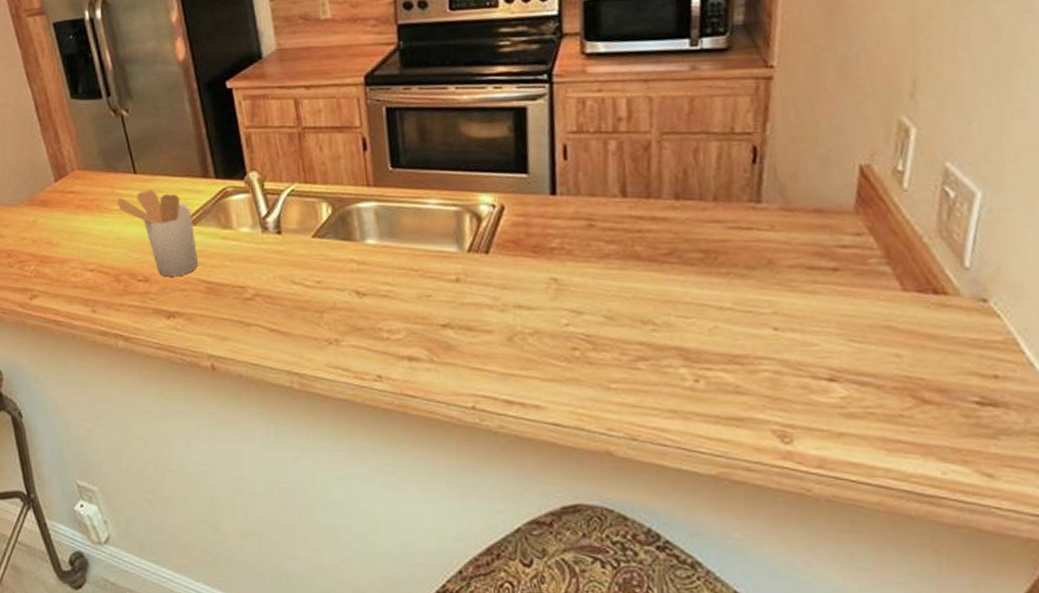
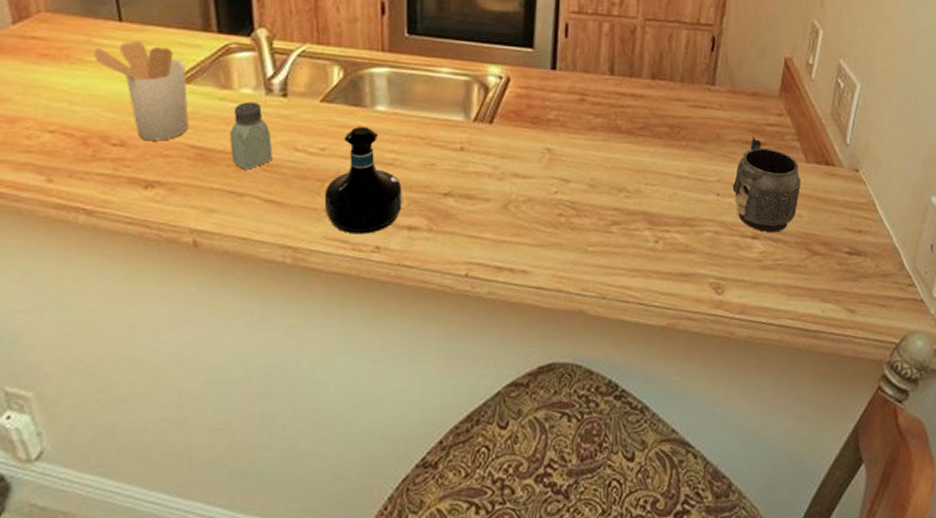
saltshaker: none [233,239,273,302] -> present [229,102,273,170]
tequila bottle: none [323,260,400,363] -> present [324,127,402,235]
mug: none [794,261,897,375] -> present [732,136,802,233]

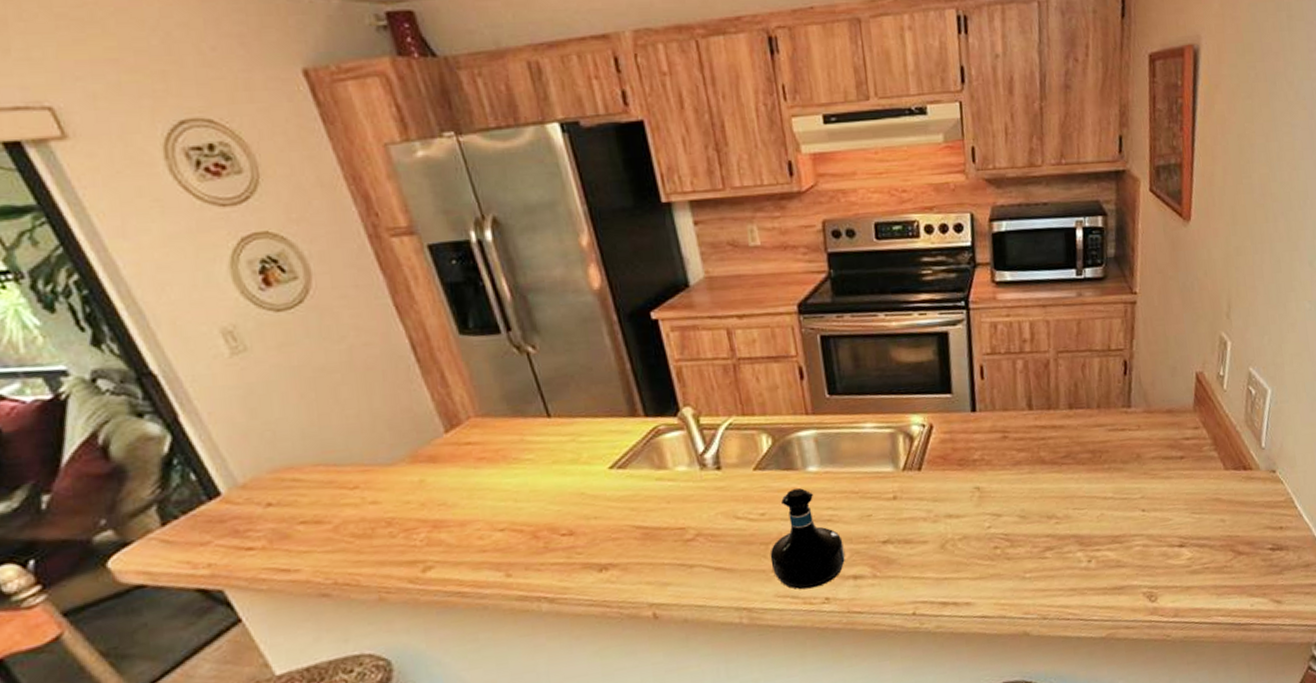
utensil holder: present [93,41,188,141] -> none [528,434,631,528]
saltshaker: present [229,102,273,170] -> none [671,478,716,543]
mug: present [732,136,802,233] -> none [1156,451,1222,540]

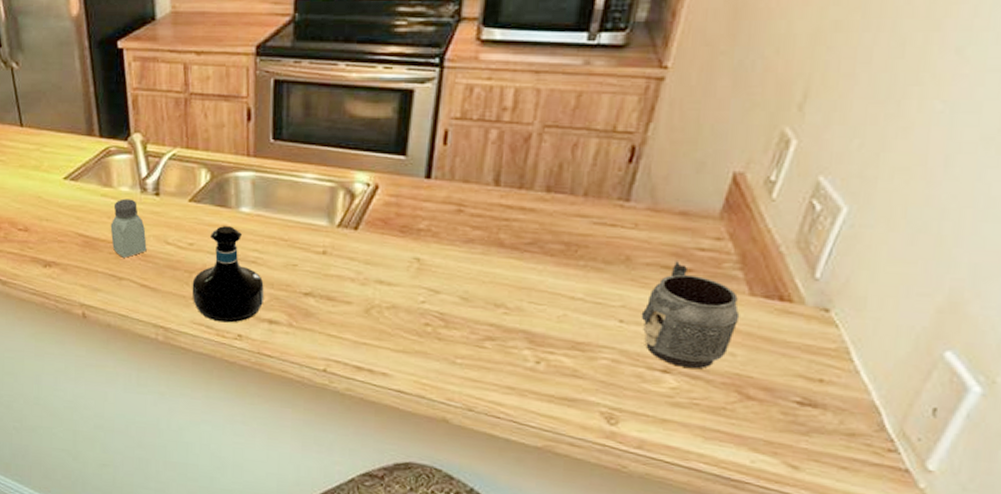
saltshaker: none [671,478,716,543] -> present [110,198,147,258]
mug: none [1156,451,1222,540] -> present [641,261,740,369]

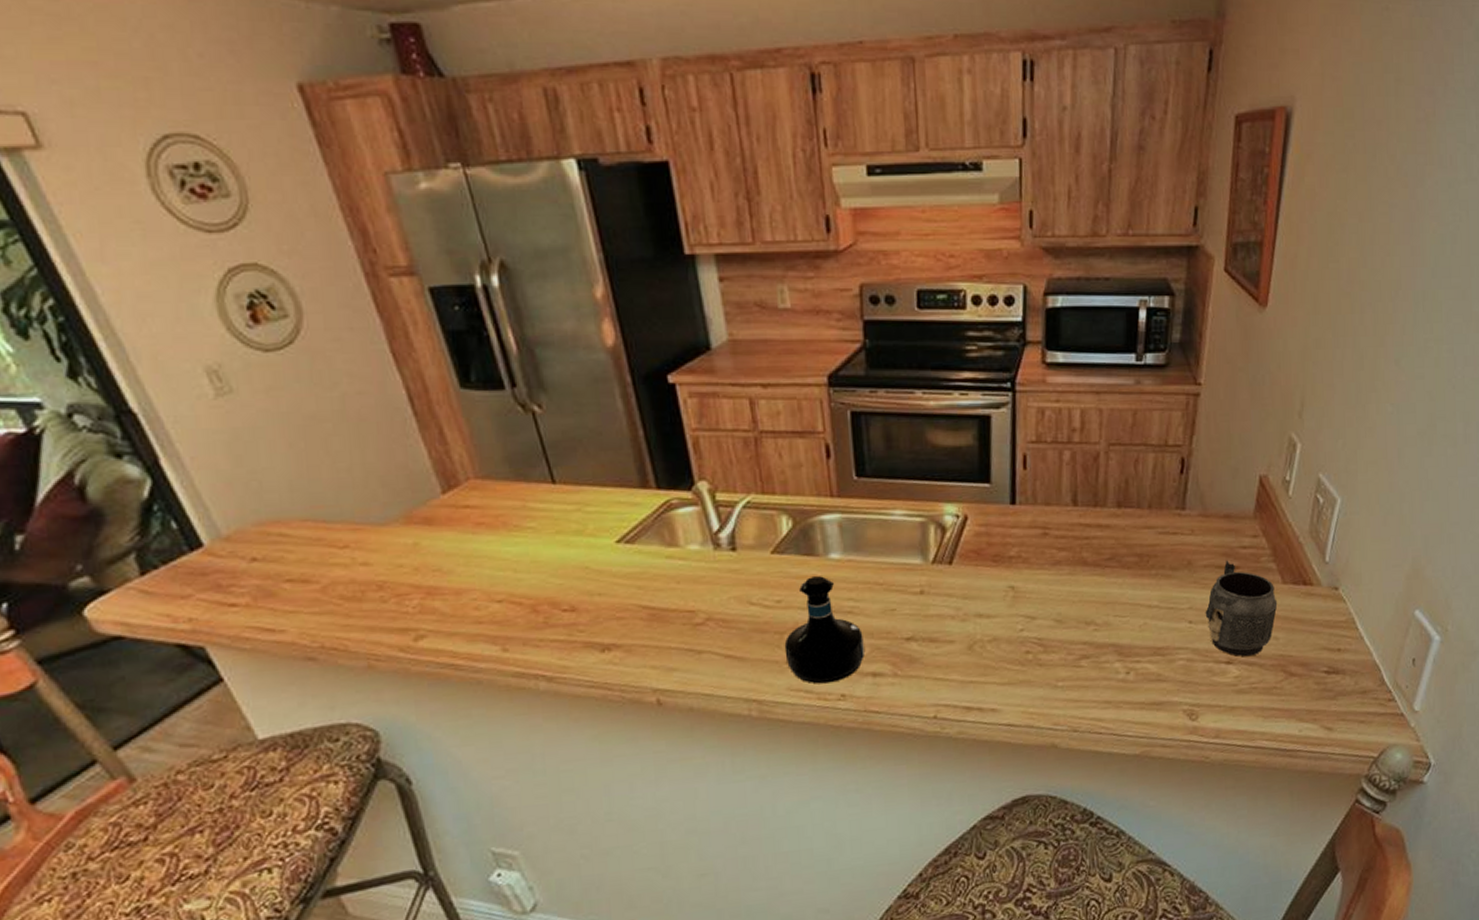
saltshaker: present [110,198,147,258] -> none [681,558,728,627]

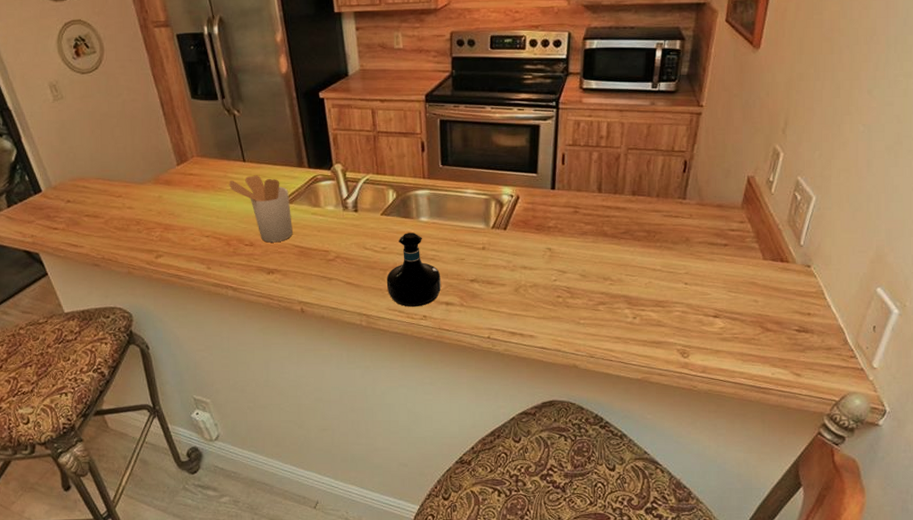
utensil holder: none [530,503,638,605] -> present [229,175,293,243]
mug: present [1205,560,1278,657] -> none [698,239,758,313]

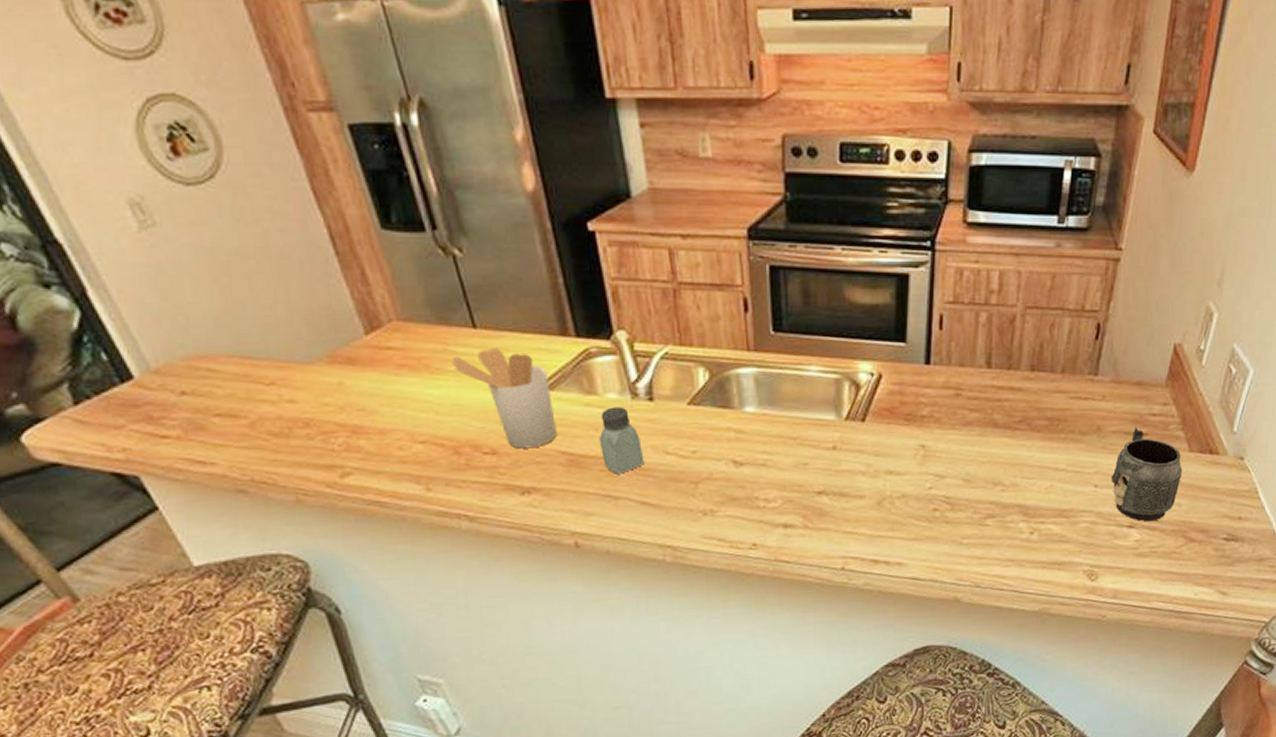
saltshaker: none [320,215,350,262] -> present [599,406,644,474]
tequila bottle: present [386,233,441,307] -> none [699,429,776,533]
mug: none [698,239,758,313] -> present [1111,427,1183,522]

